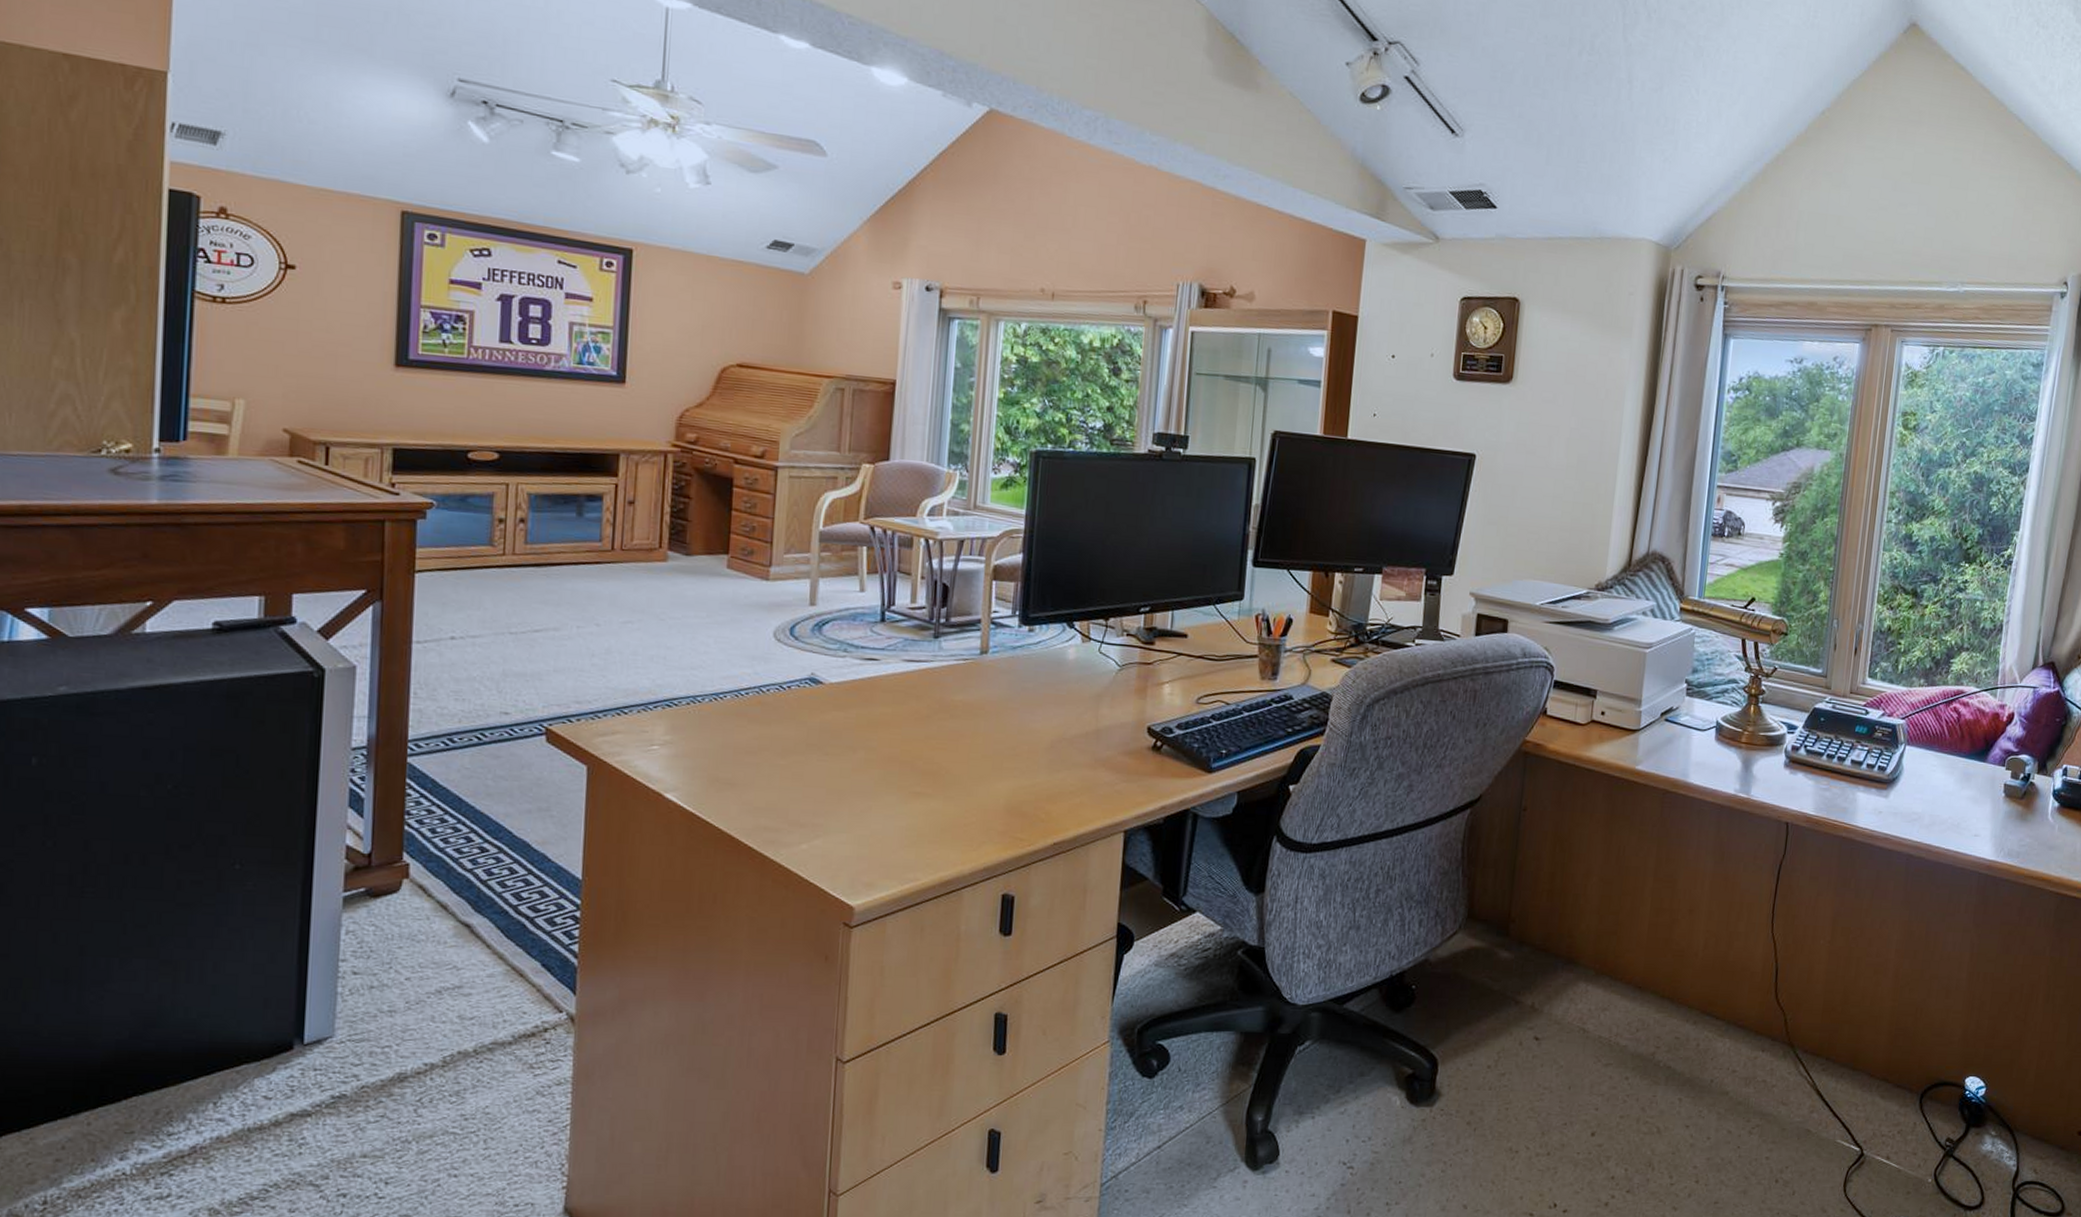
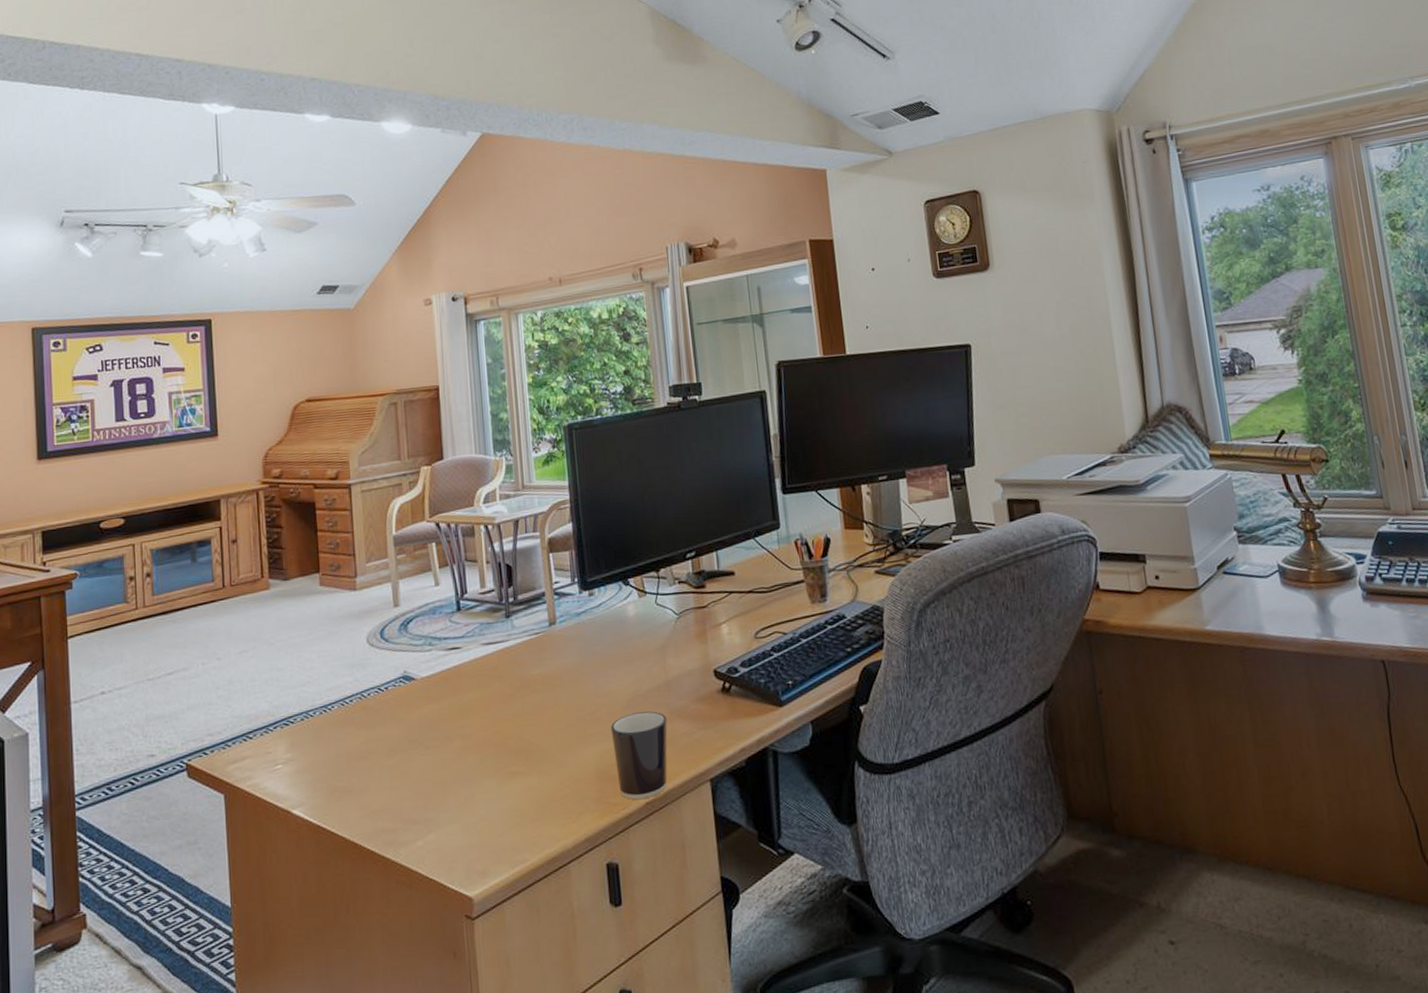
mug: none [1028,755,1090,840] -> present [610,711,668,800]

